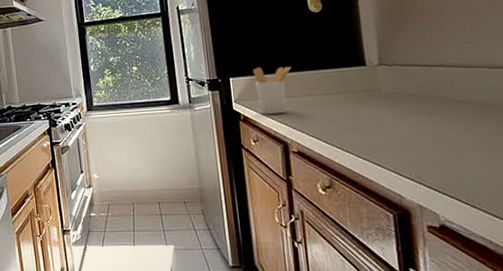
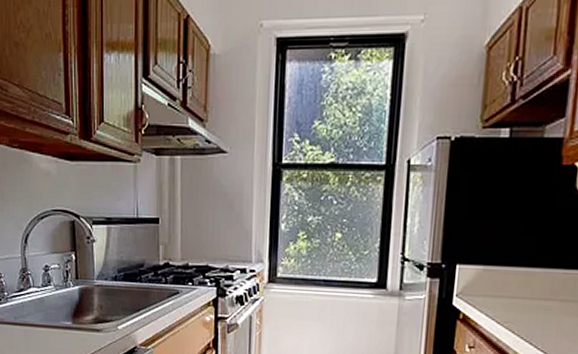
utensil holder: present [253,66,292,115] -> none [485,255,536,318]

